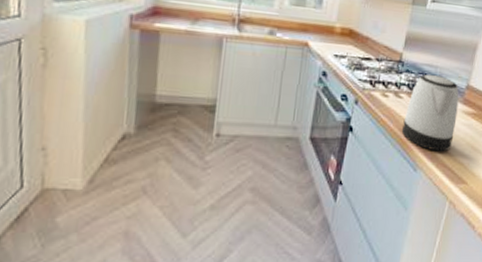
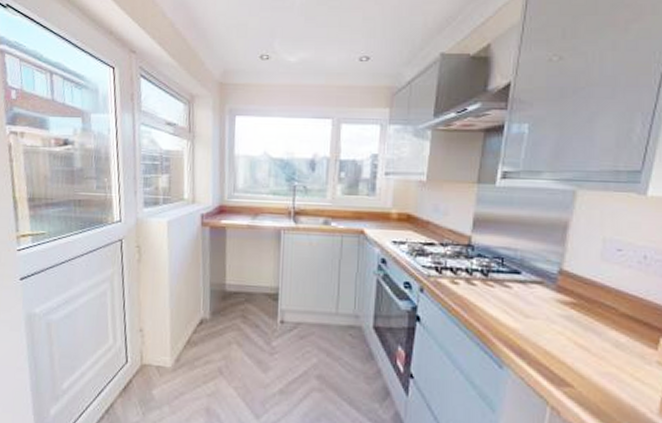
kettle: present [401,74,459,152] -> none [478,258,550,348]

